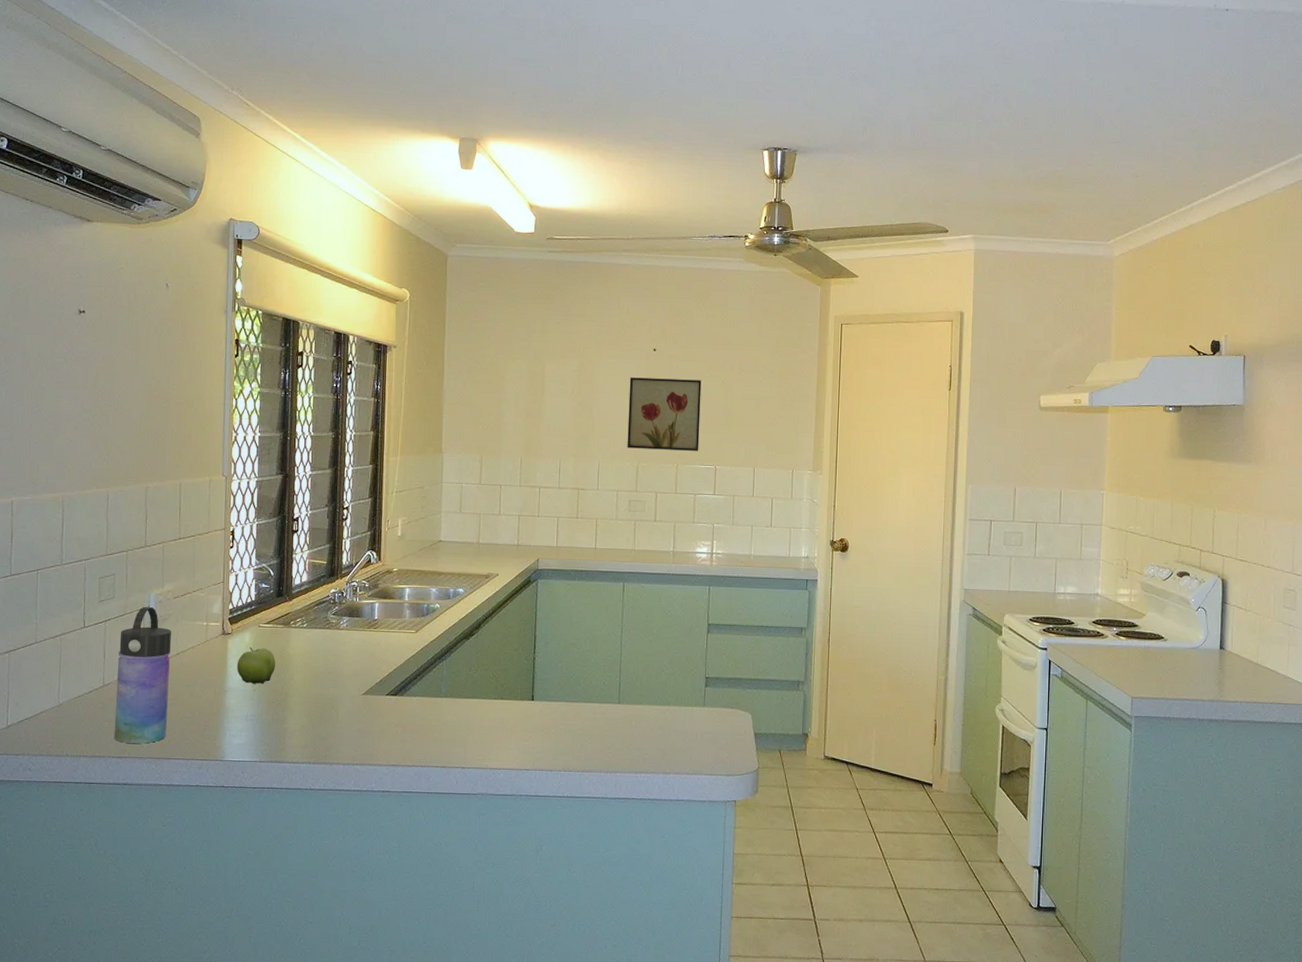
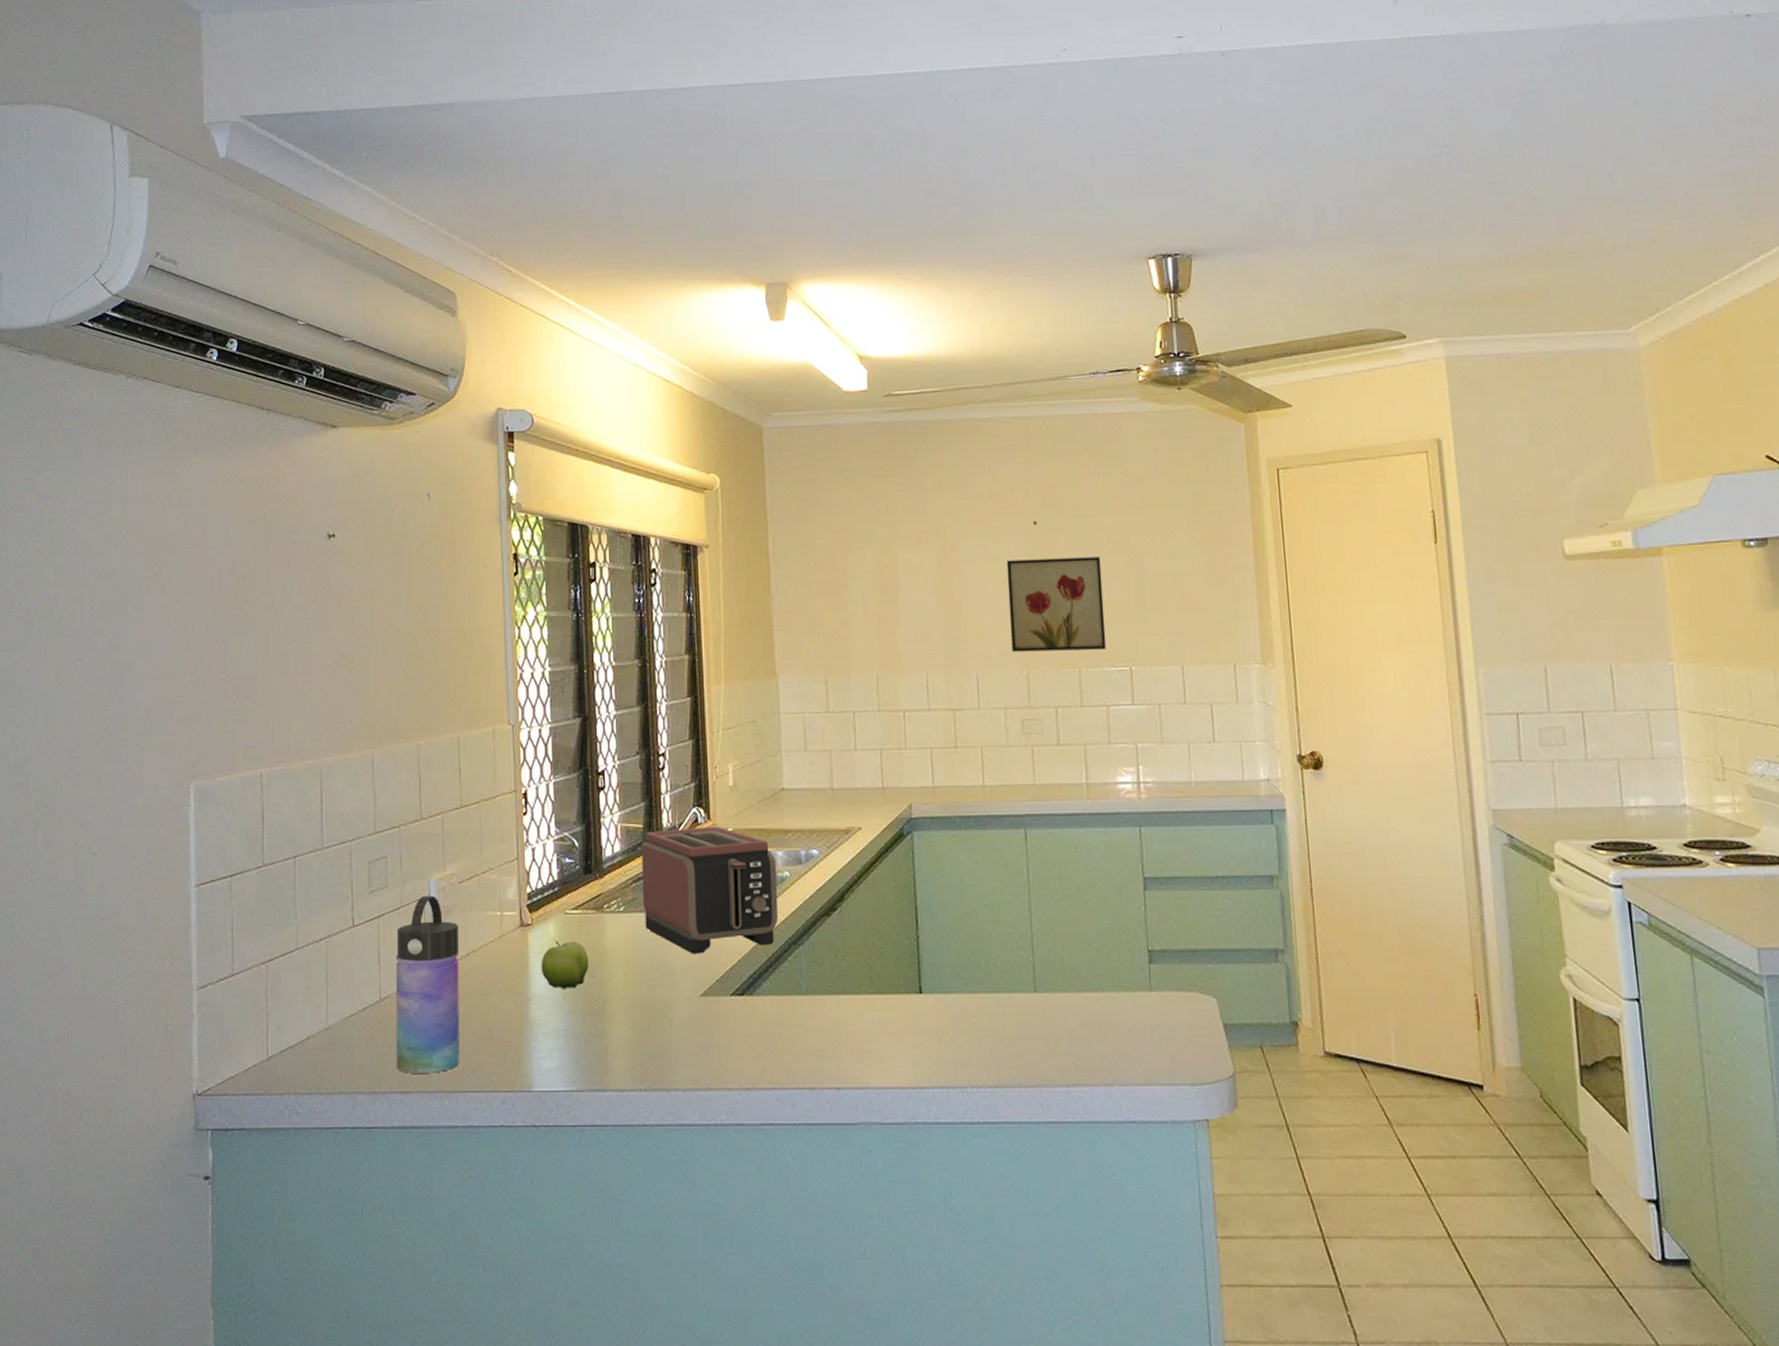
toaster: none [322,566,430,663] -> present [641,827,779,954]

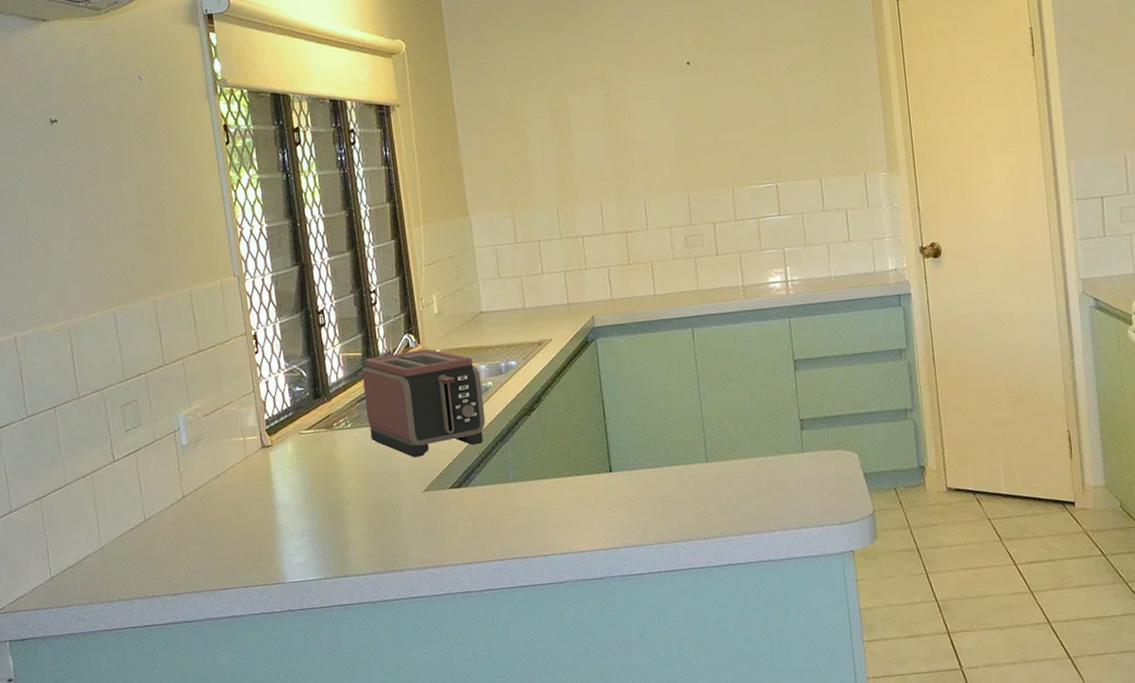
water bottle: present [395,895,460,1073] -> none [153,429,220,579]
fruit: present [540,940,590,989] -> none [283,456,325,497]
wall art: present [1006,557,1107,652] -> none [664,89,755,179]

